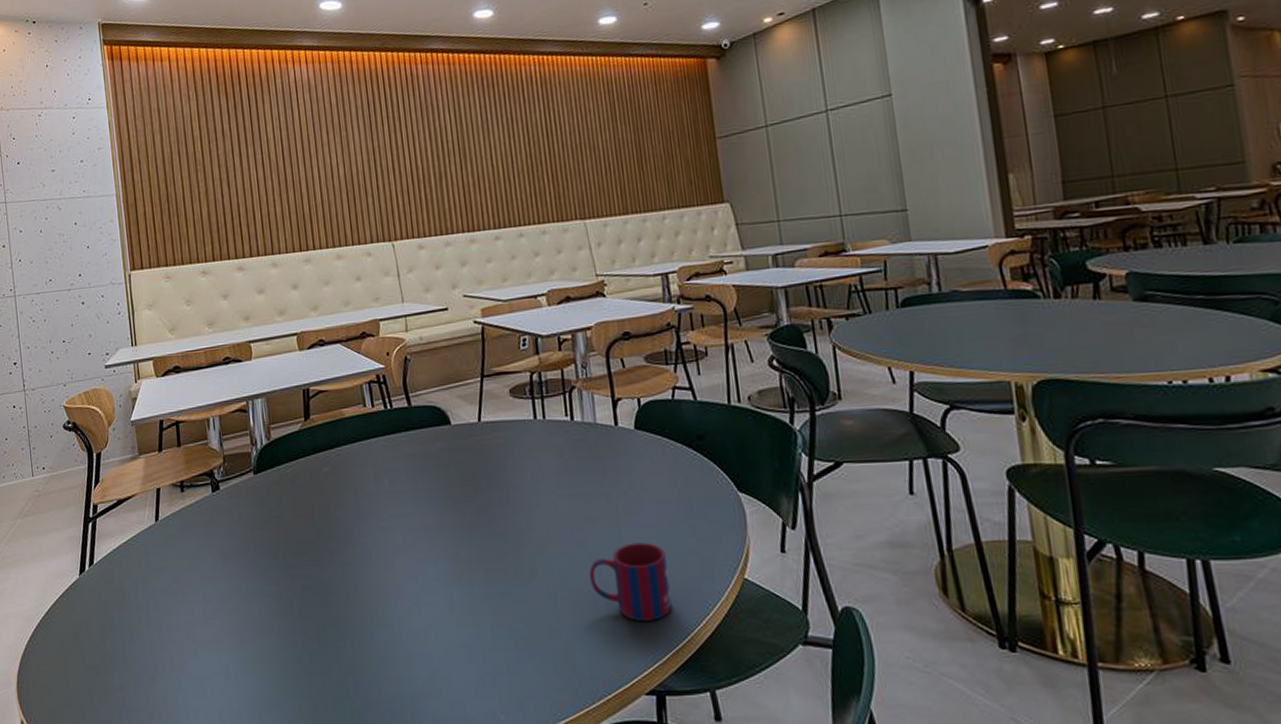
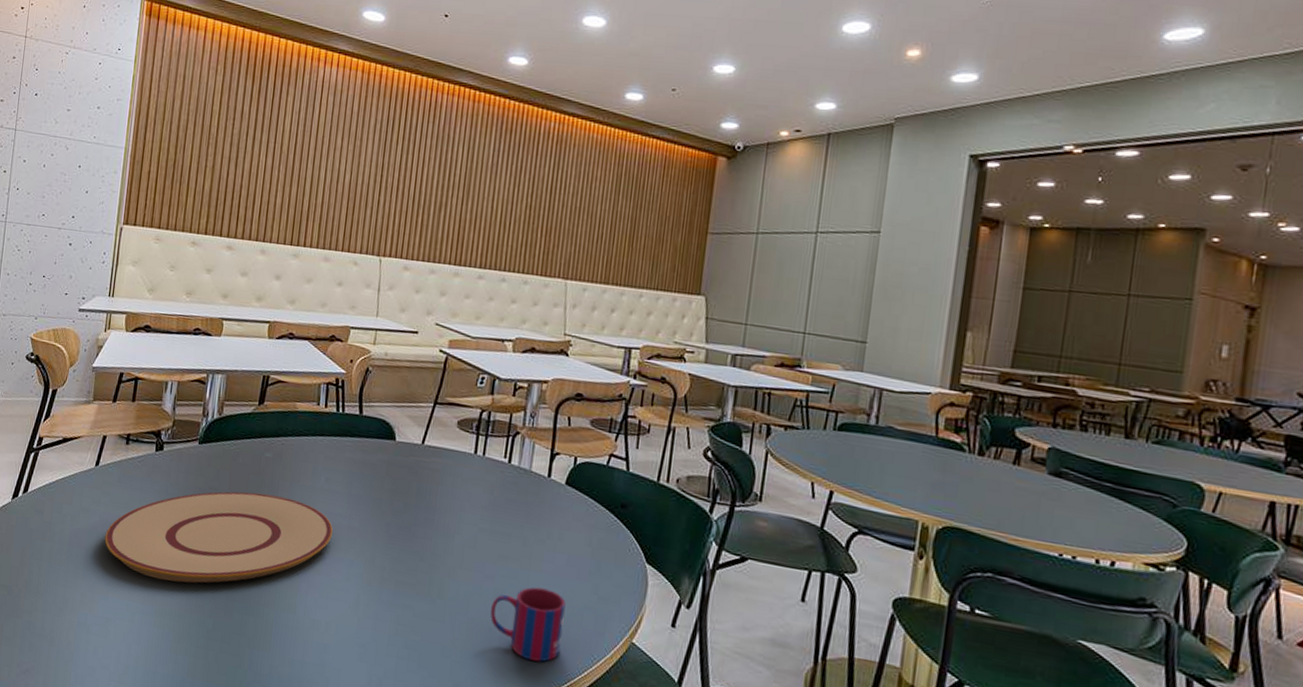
plate: none [180,509,410,624] -> present [104,491,333,583]

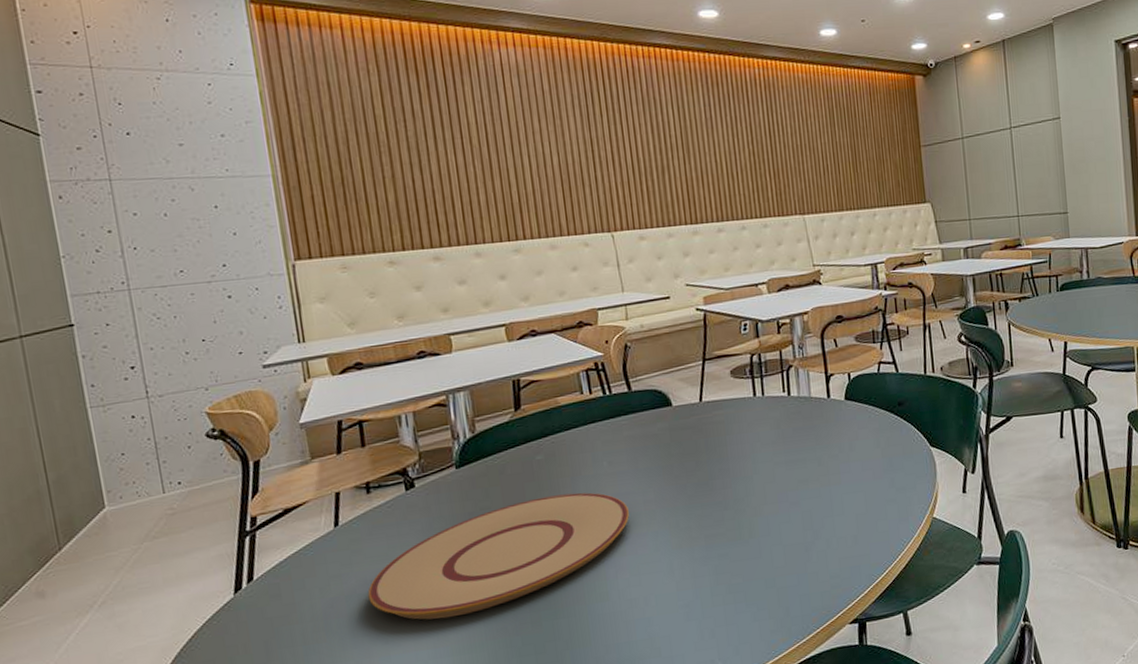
mug: present [490,587,566,662] -> none [802,496,873,564]

